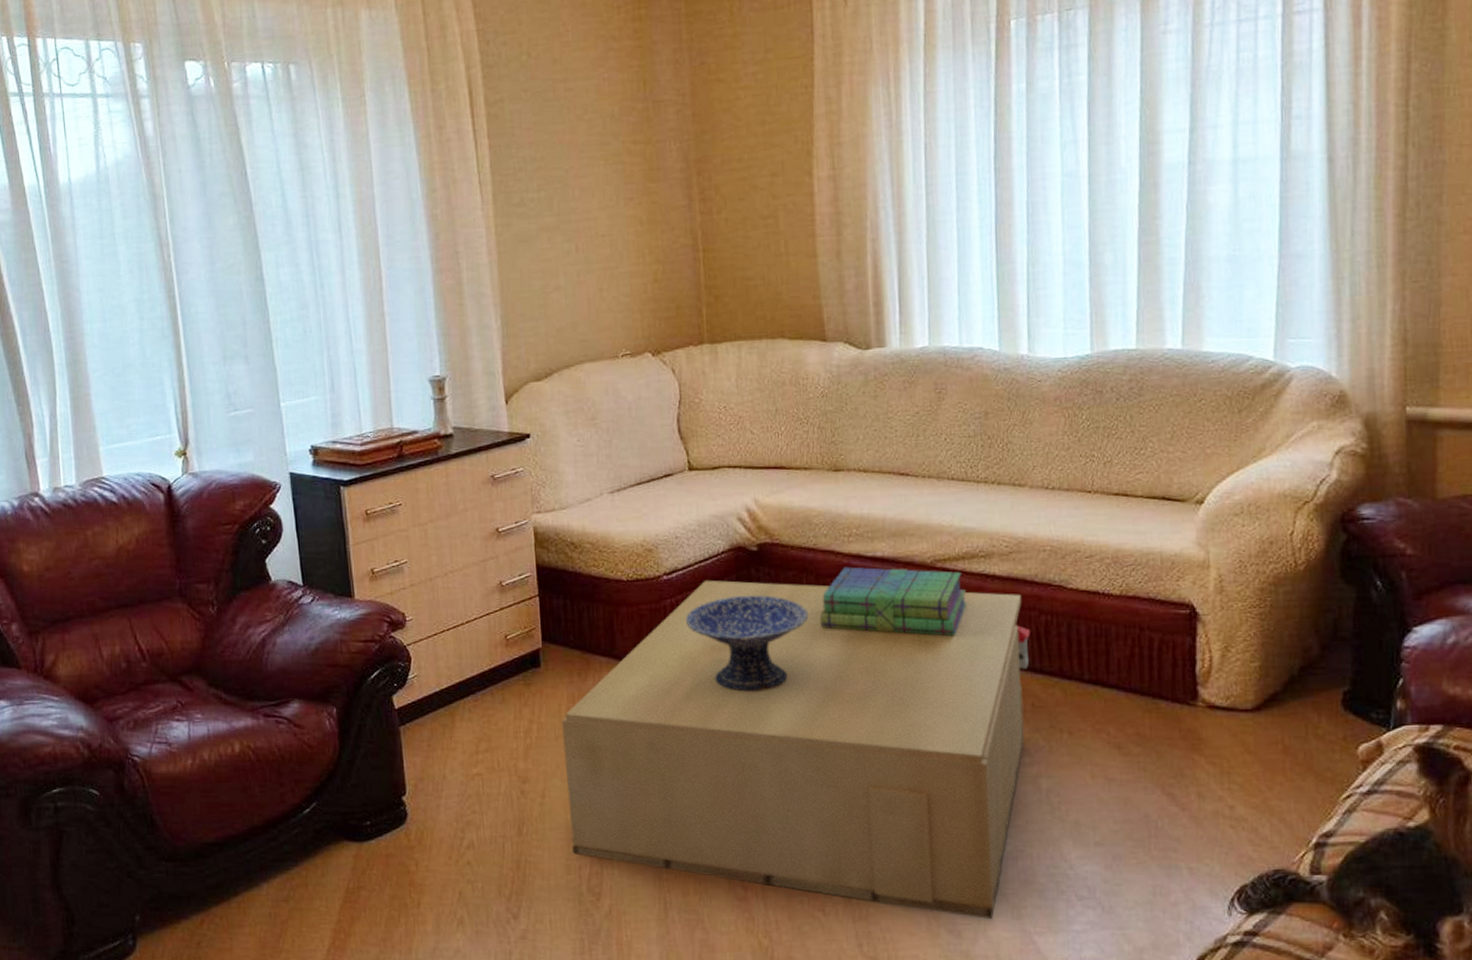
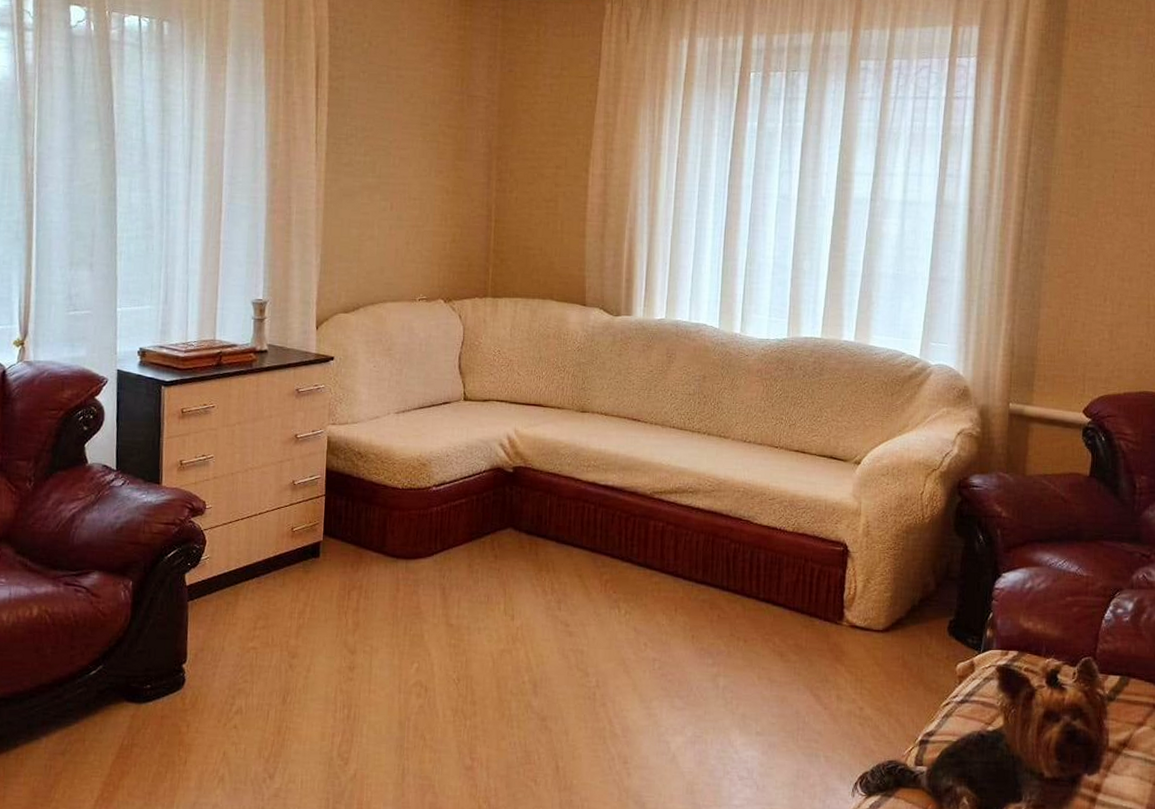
coffee table: present [561,580,1030,919] -> none [328,493,722,793]
decorative bowl: present [685,595,809,692] -> none [447,509,549,591]
stack of books: present [820,567,966,636] -> none [558,491,675,555]

